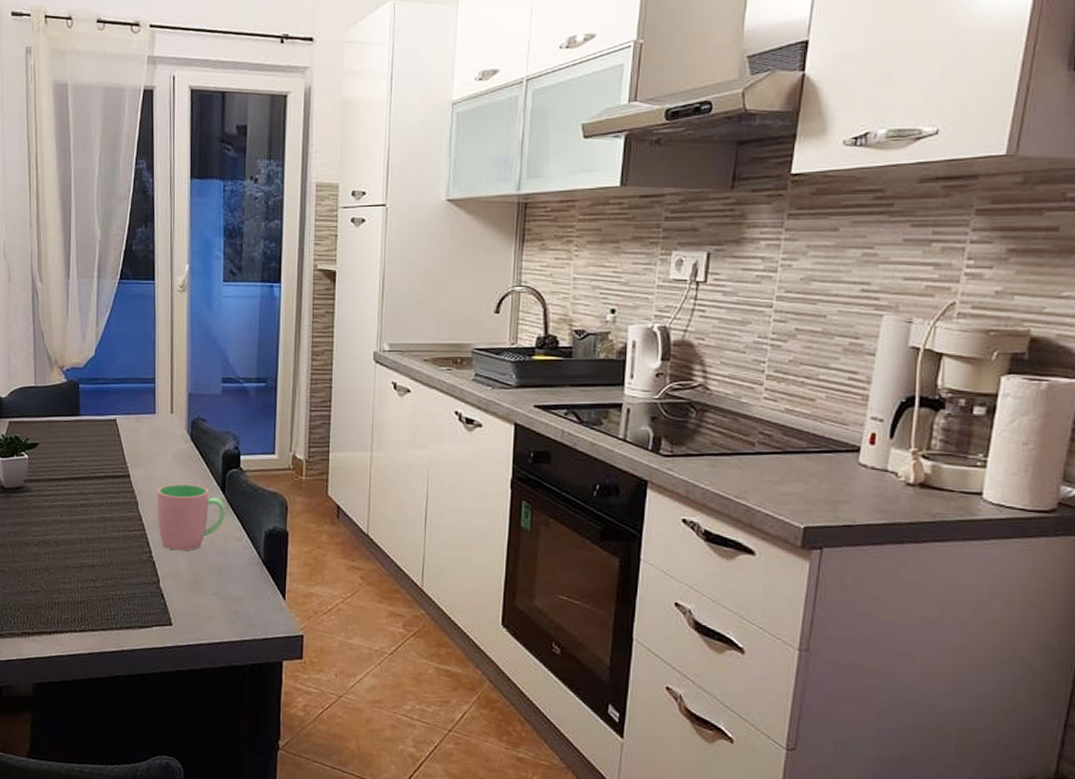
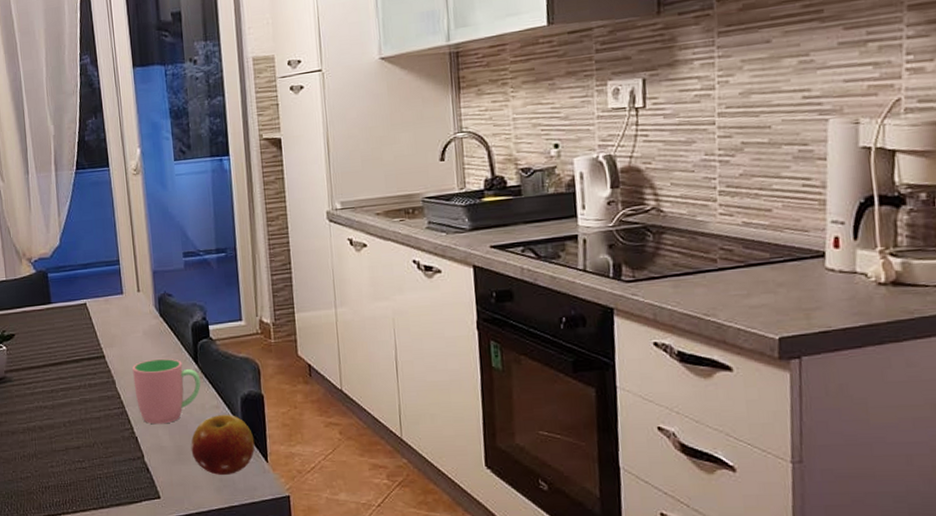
fruit: none [208,547,274,608] -> present [190,415,255,475]

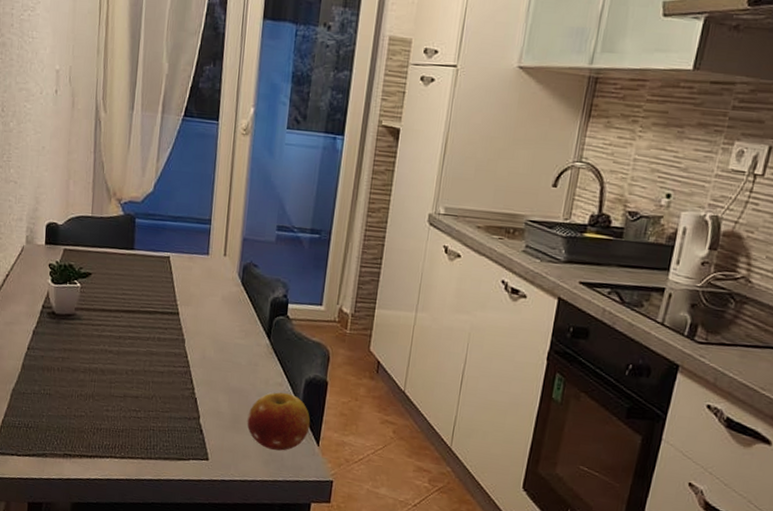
cup: present [132,358,201,425] -> none [202,325,270,391]

